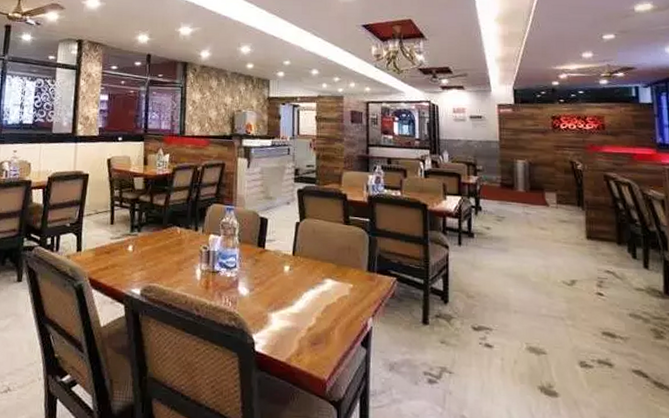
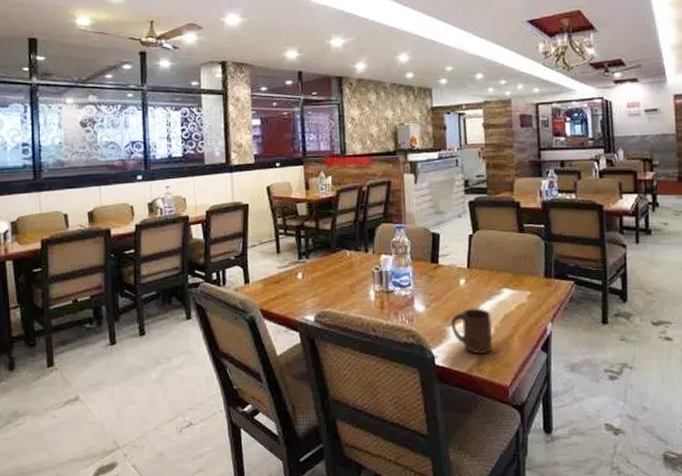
cup: none [273,296,314,345] -> present [451,308,493,355]

